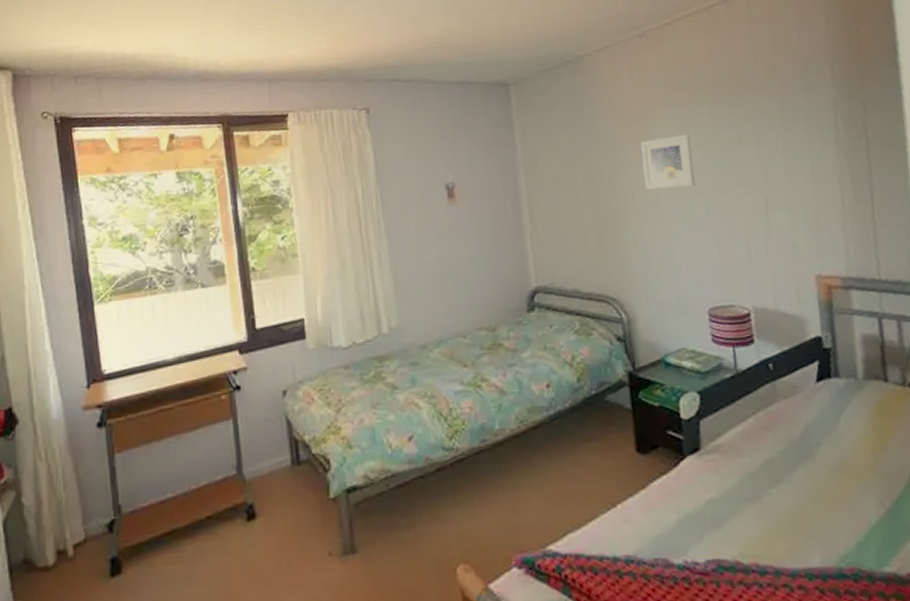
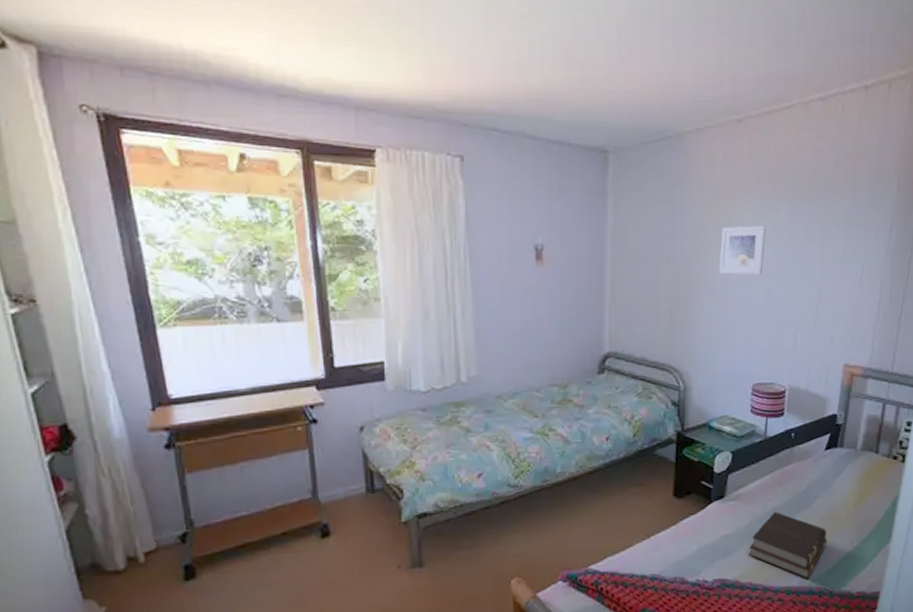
bible: none [745,465,848,557] -> present [748,512,827,579]

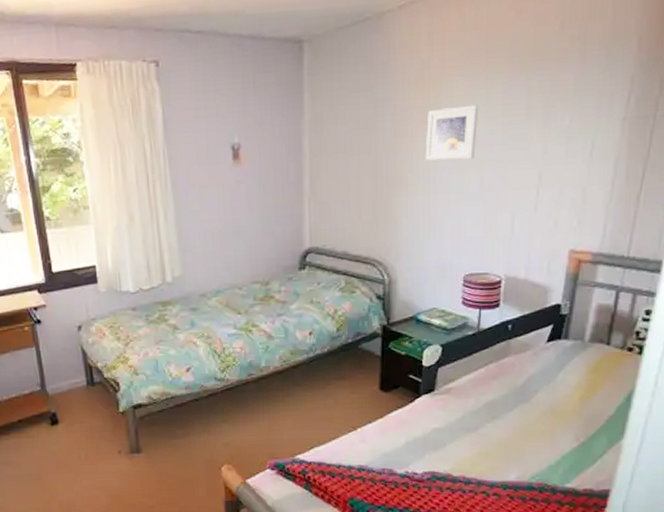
bible: present [748,512,827,579] -> none [461,406,549,475]

